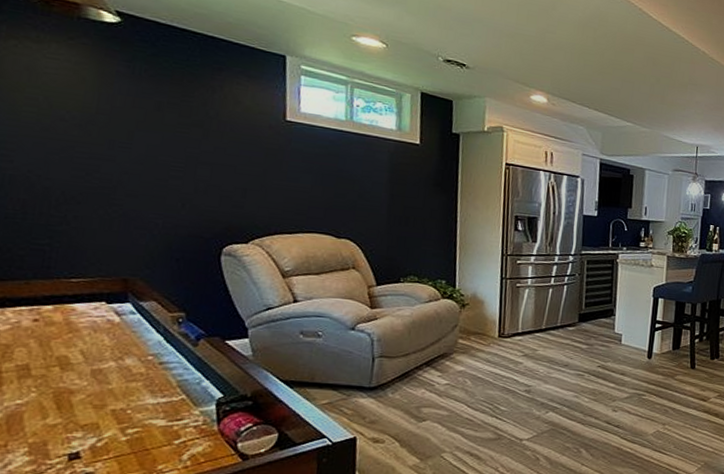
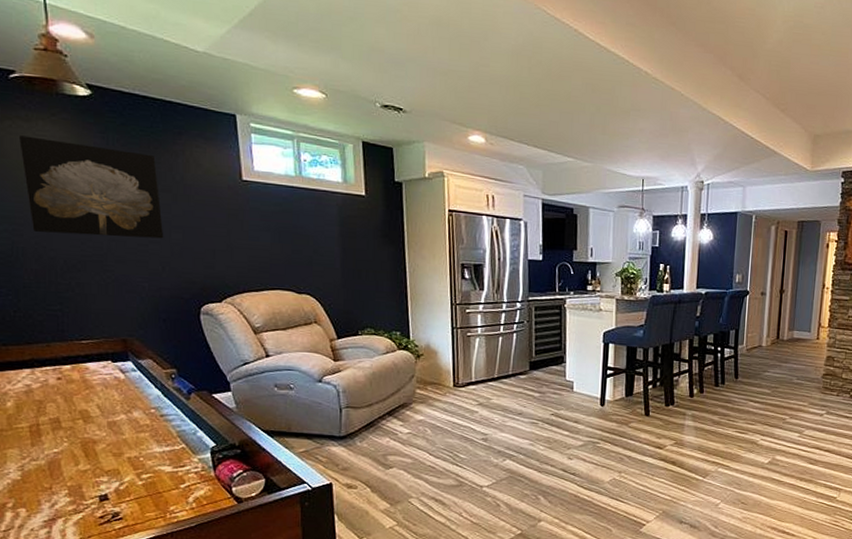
wall art: none [24,56,189,175] -> present [19,135,164,239]

